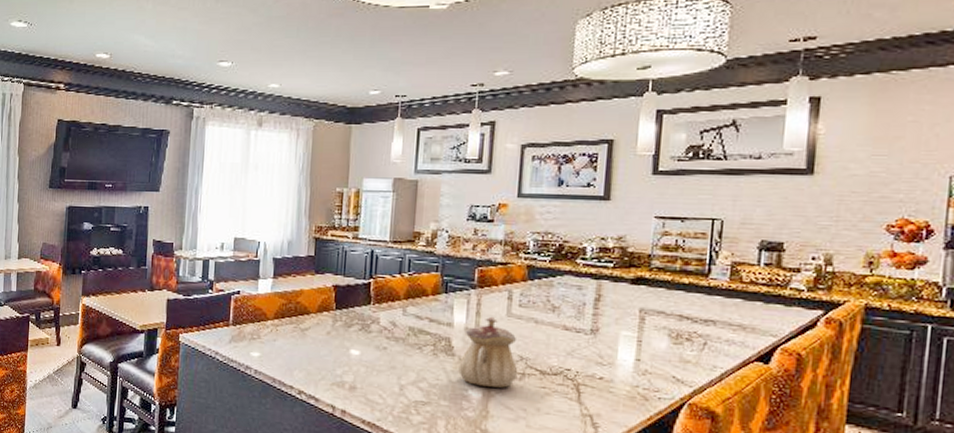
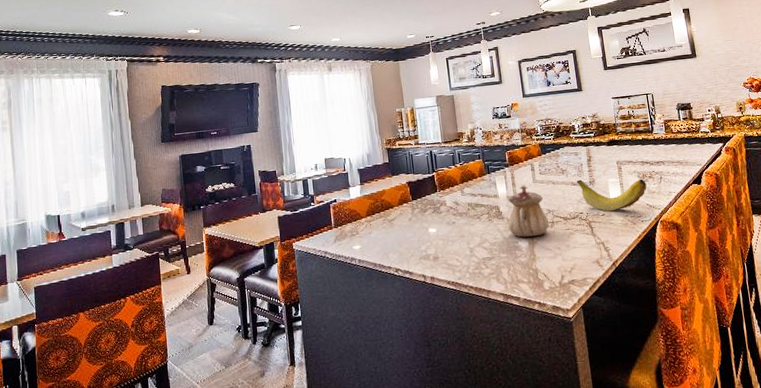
fruit: none [570,323,679,376] -> present [576,179,647,212]

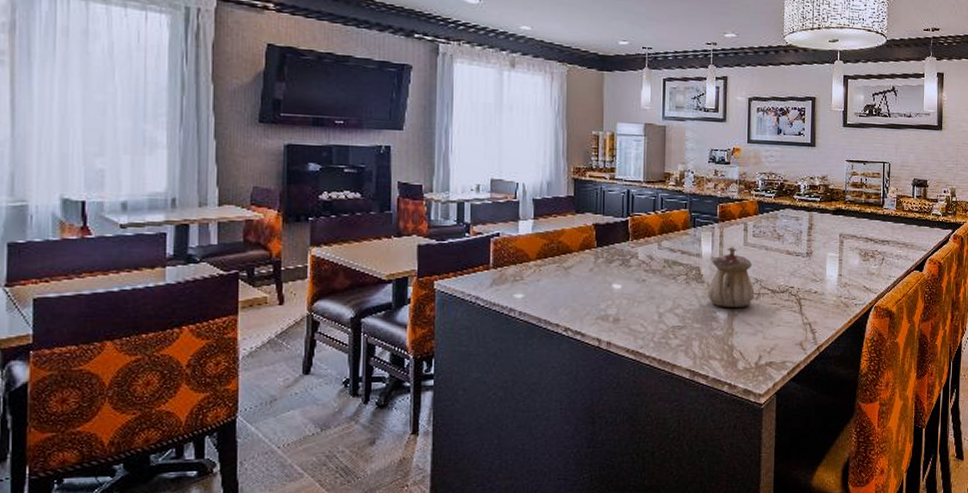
fruit: present [576,179,647,212] -> none [792,249,867,290]

